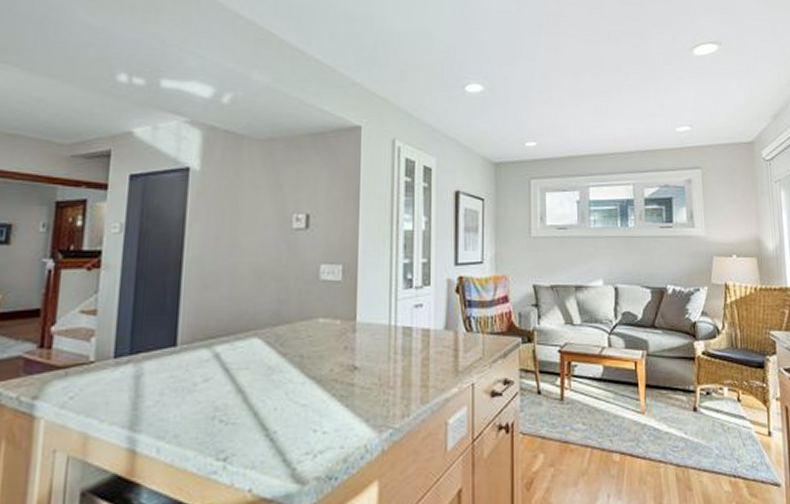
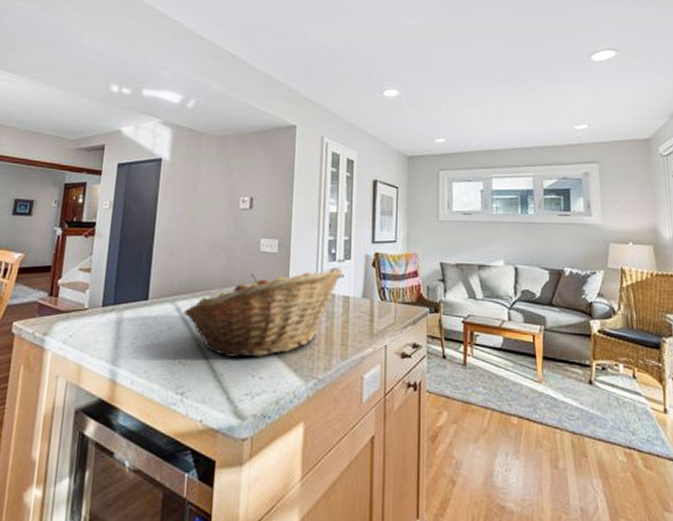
fruit basket: none [223,296,421,412] -> present [183,268,343,358]

